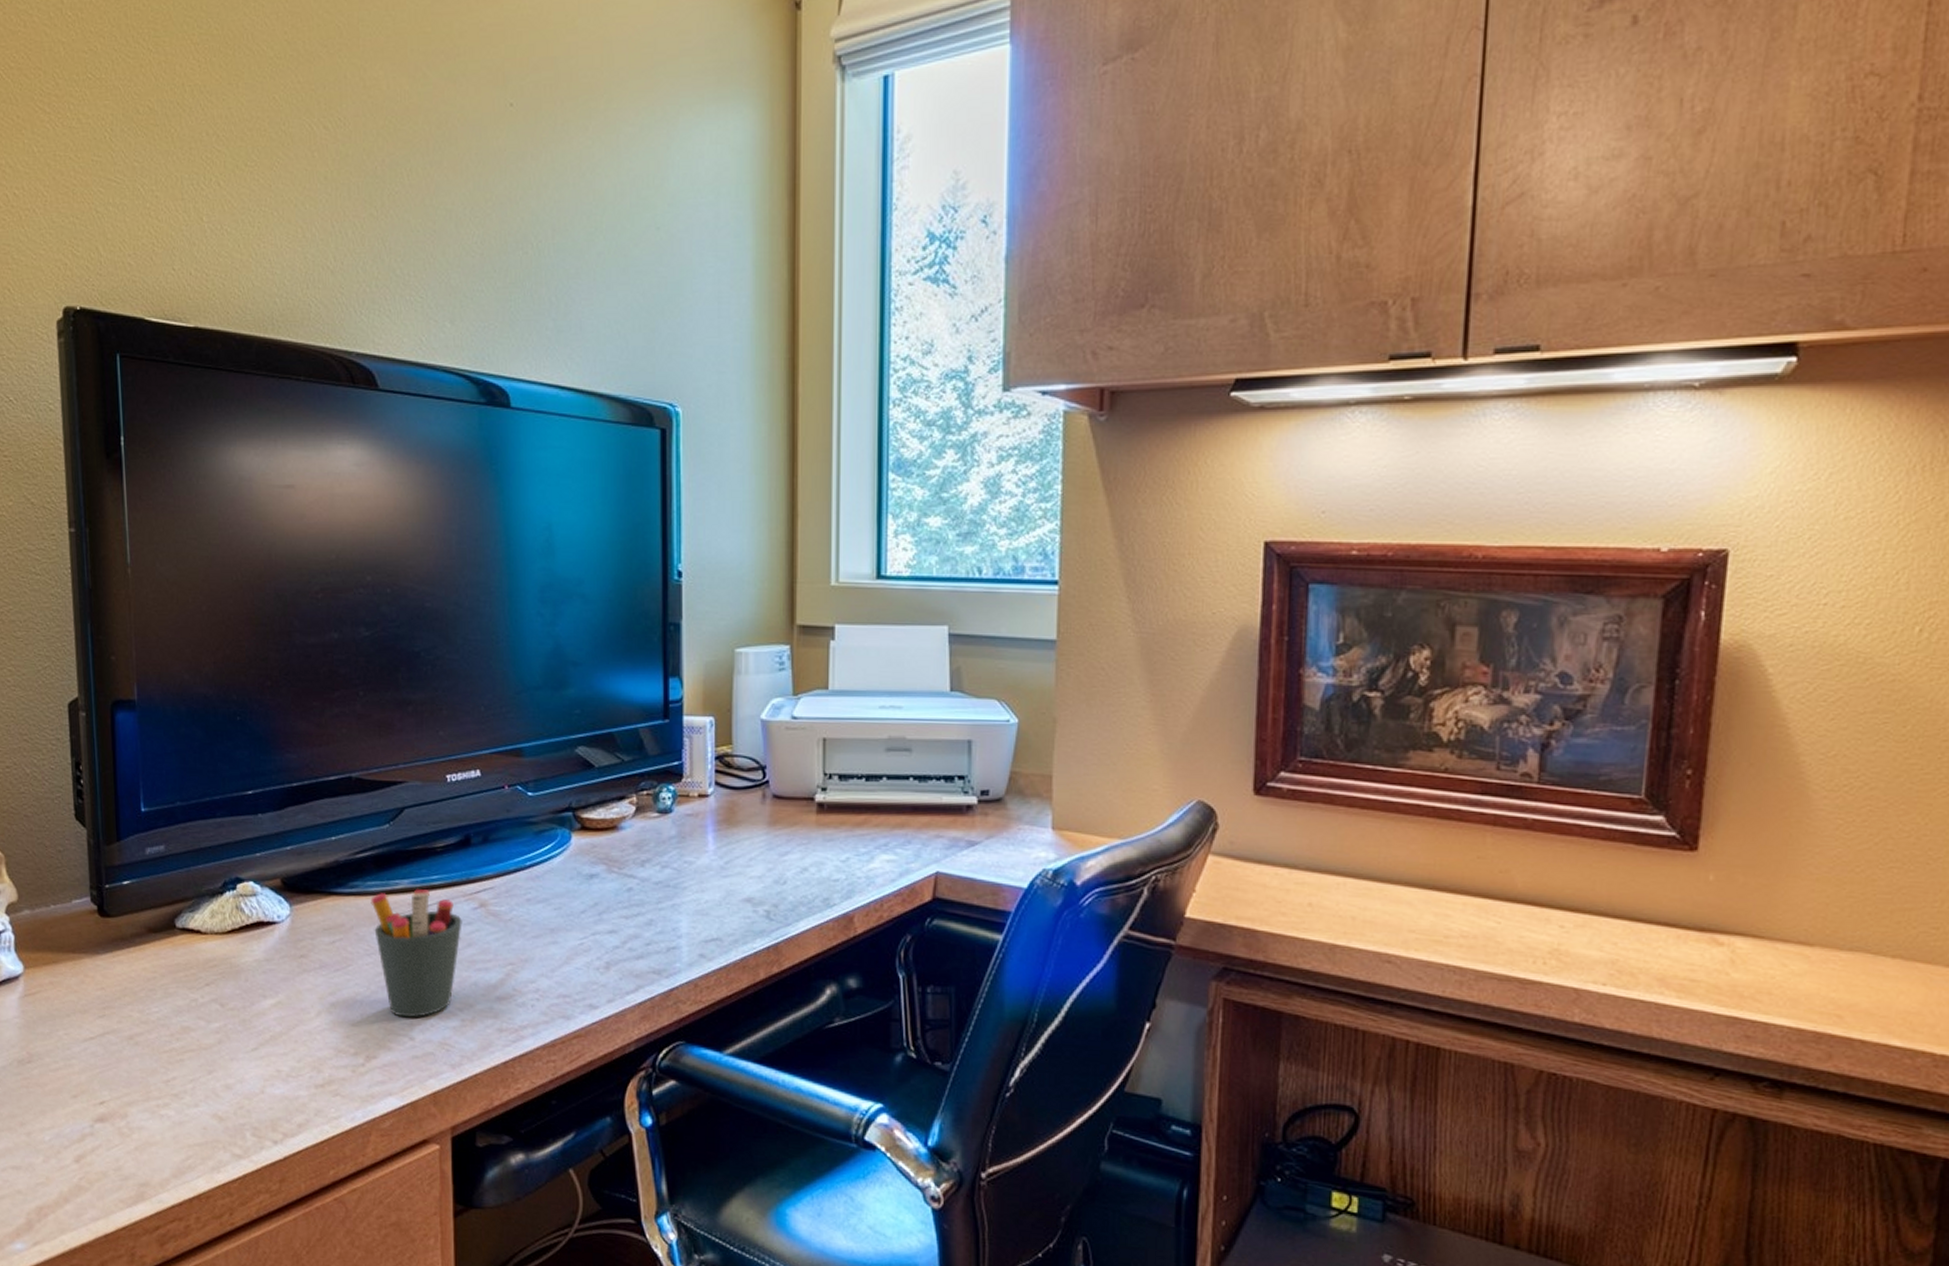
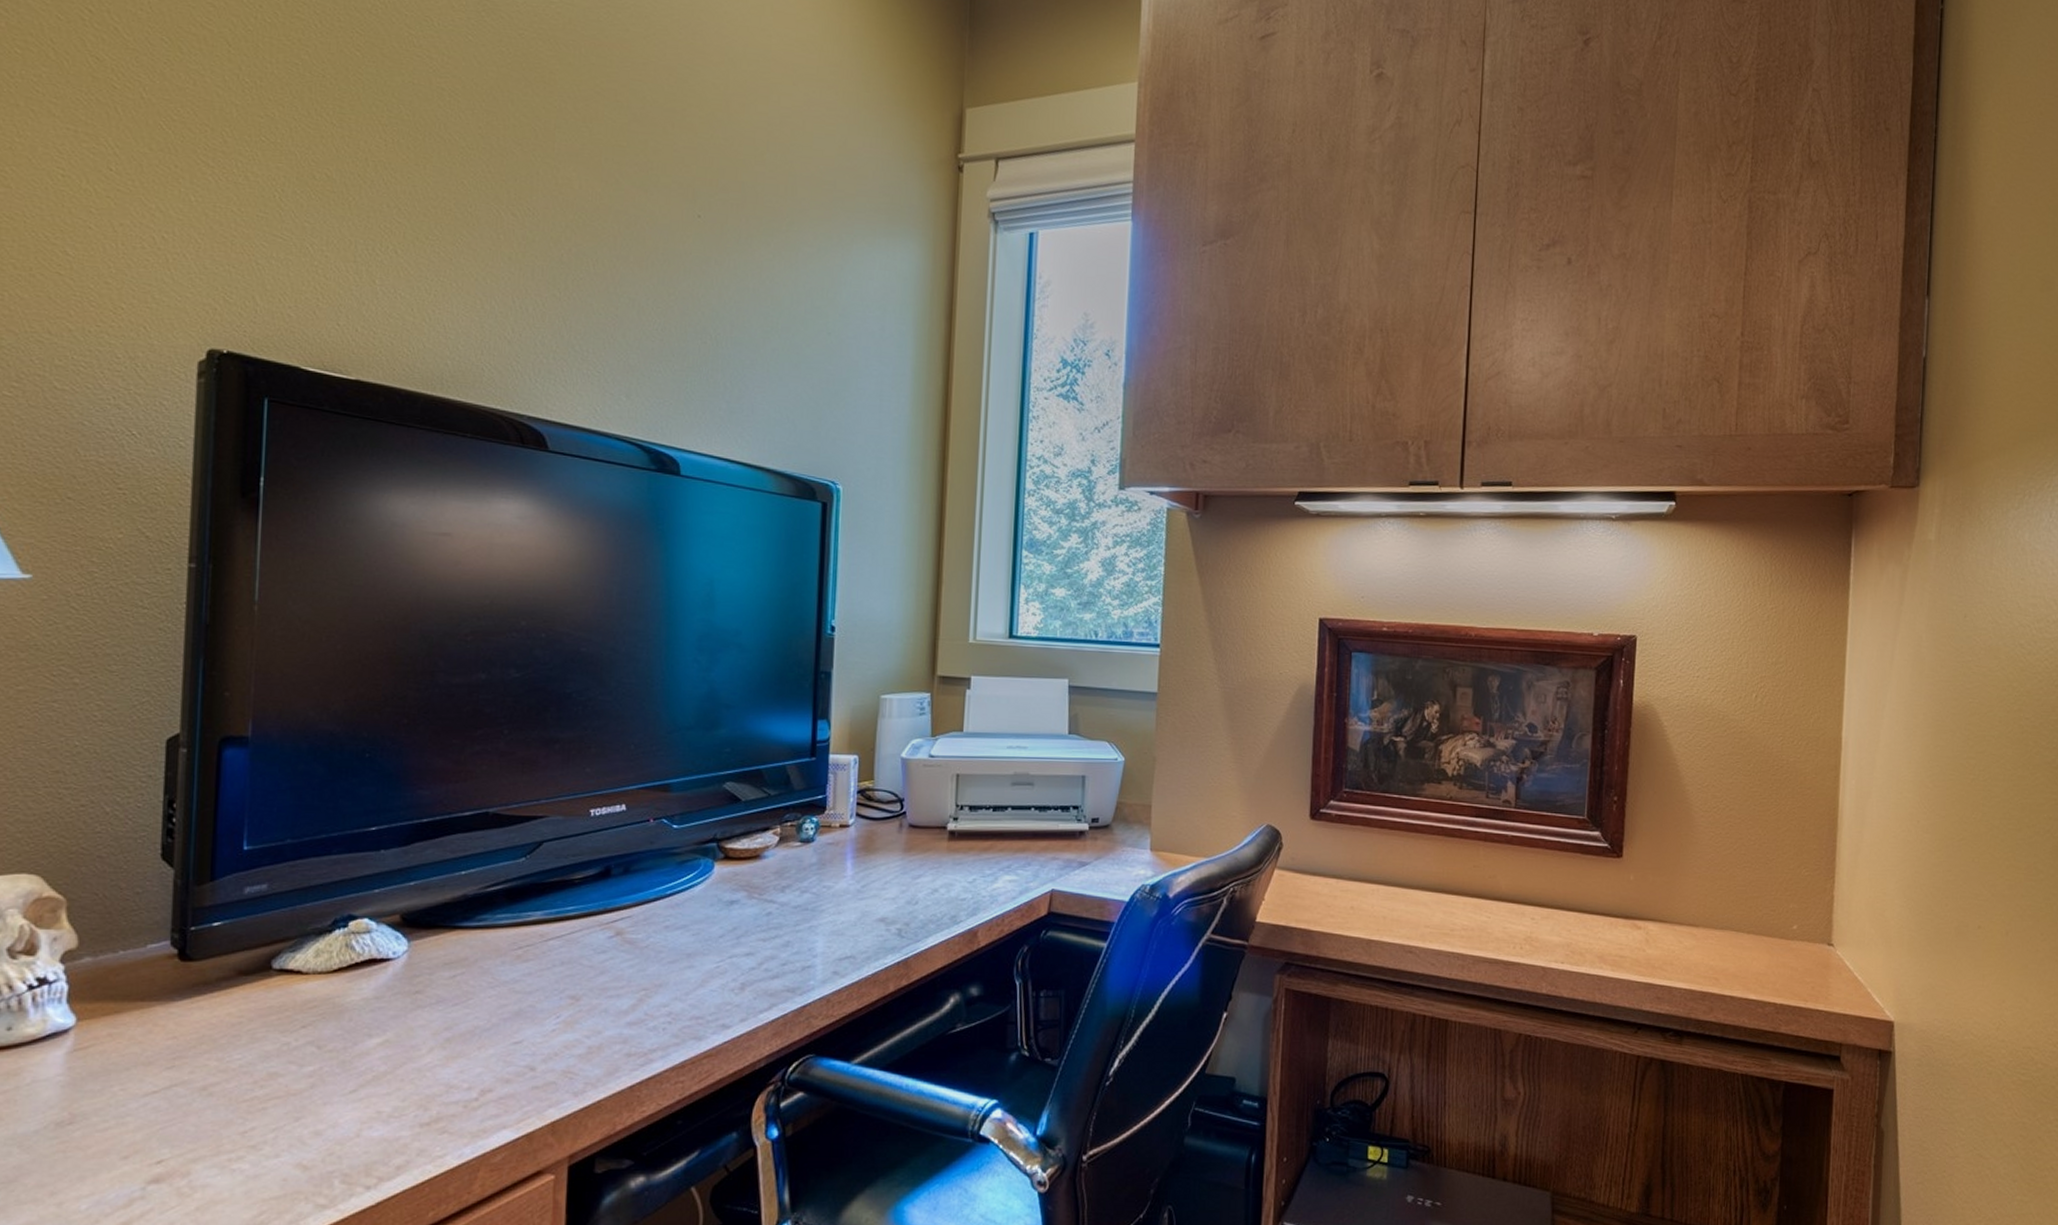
pen holder: present [370,889,462,1018] -> none [499,920,596,1048]

